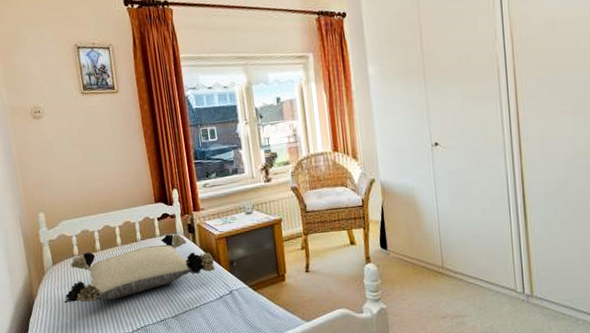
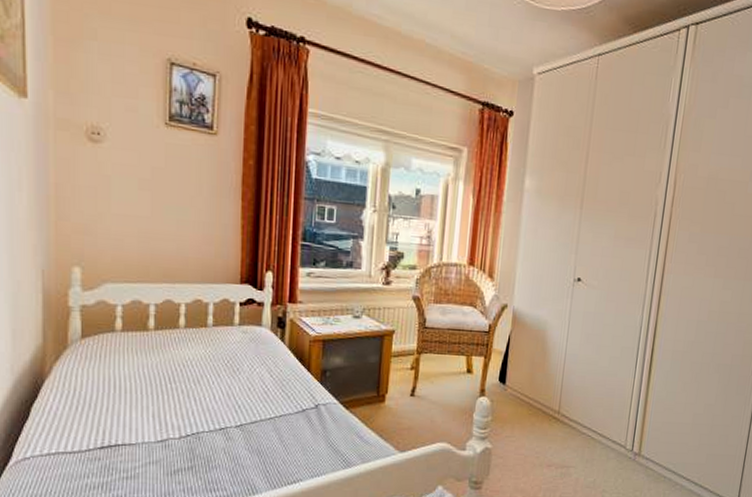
pillow: present [64,233,216,303] -> none [90,325,304,394]

